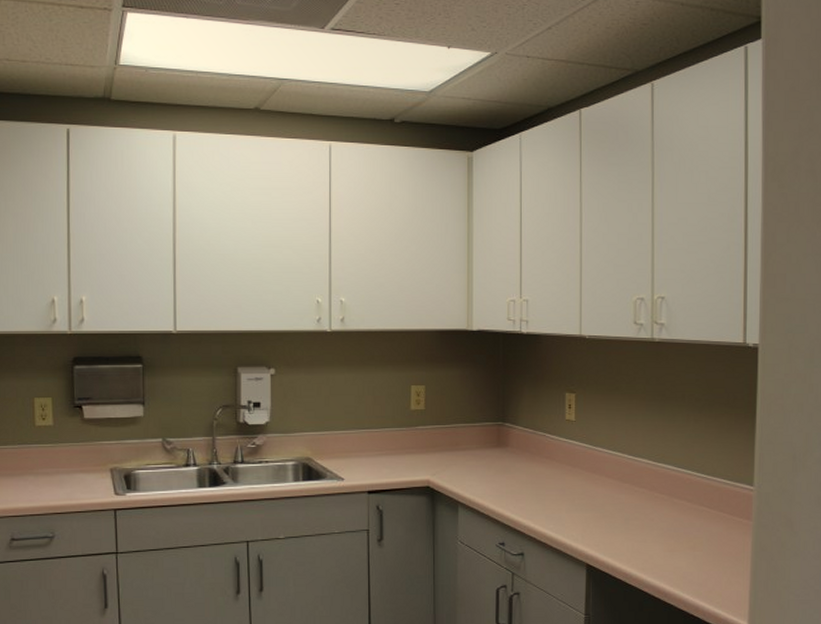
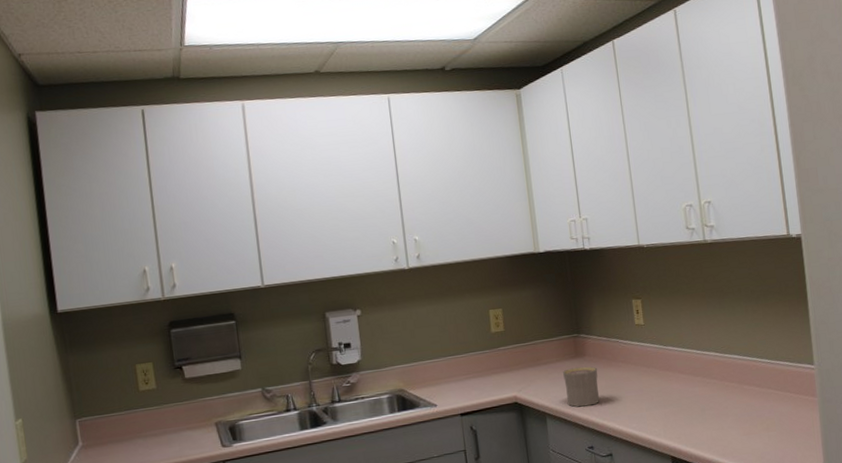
cup: none [482,457,519,500] -> present [563,366,599,407]

